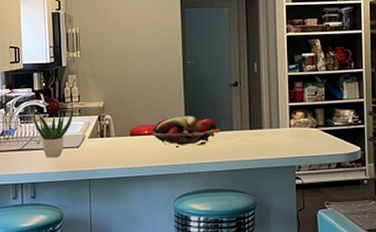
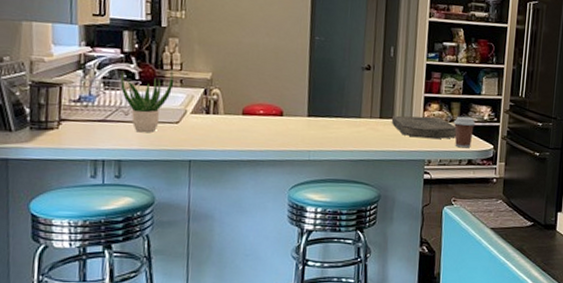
fruit basket: present [151,116,220,145] -> none [267,97,347,131]
cutting board: none [260,124,323,145] -> present [391,115,456,139]
coffee cup: none [319,121,341,152] -> present [453,116,476,148]

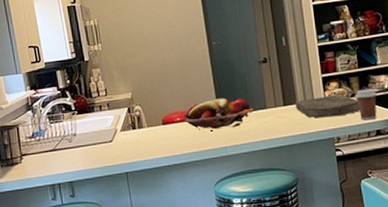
potted plant: present [120,68,174,133] -> none [61,95,102,155]
fruit basket: none [267,97,347,131] -> present [183,98,254,130]

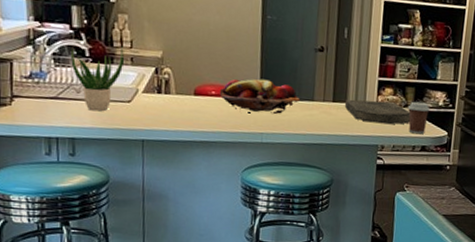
potted plant: none [61,95,102,155] -> present [71,46,124,111]

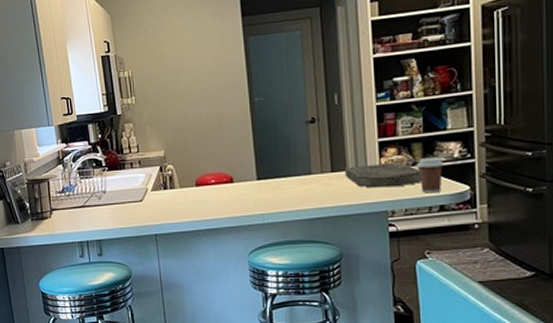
potted plant: present [71,46,124,111] -> none [92,152,133,214]
fruit basket: present [219,78,300,114] -> none [218,160,297,194]

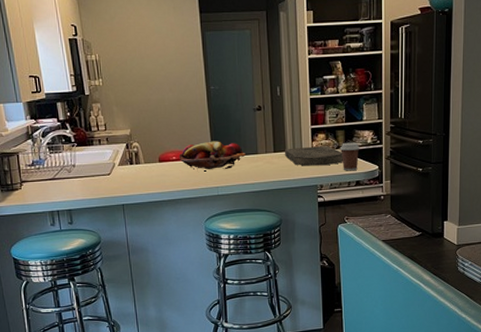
fruit basket: none [218,160,297,194] -> present [179,141,246,169]

